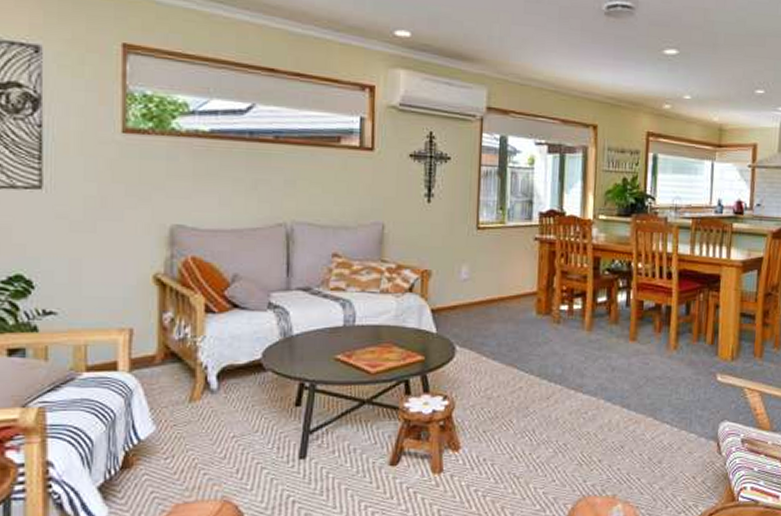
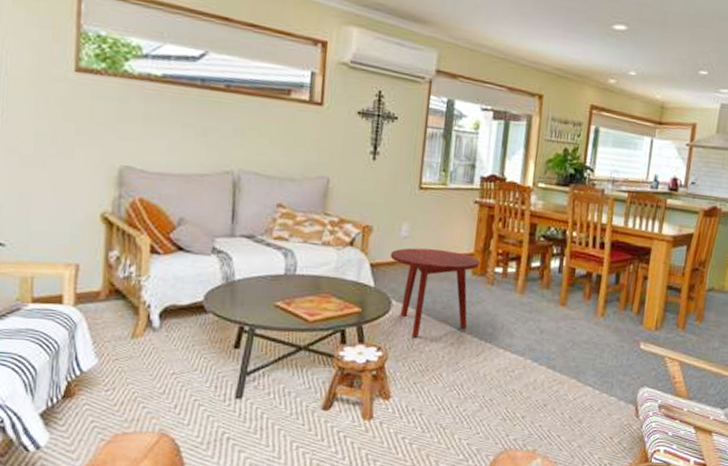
side table: none [451,290,545,383] -> present [390,247,480,337]

